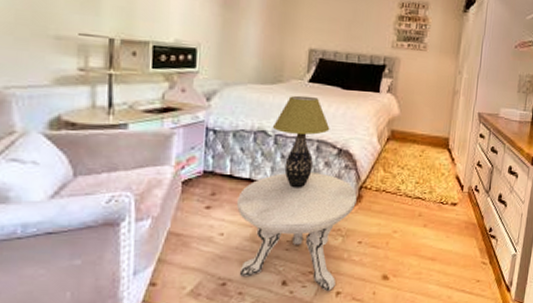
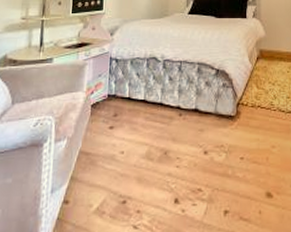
side table: present [237,173,357,292] -> none [134,92,235,211]
table lamp: present [273,95,330,188] -> none [162,26,208,107]

